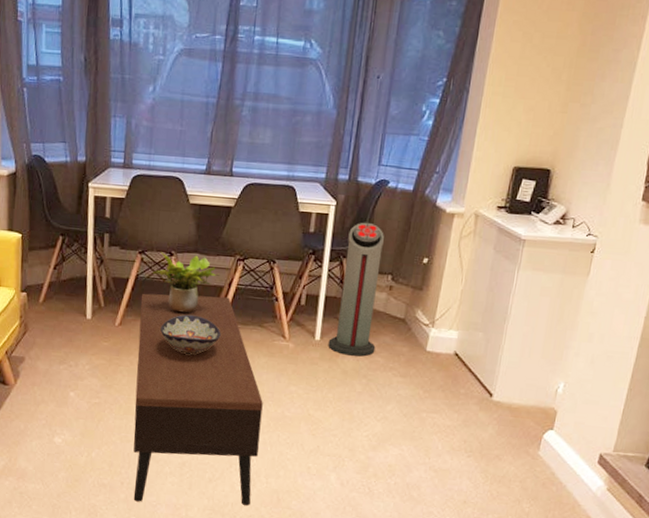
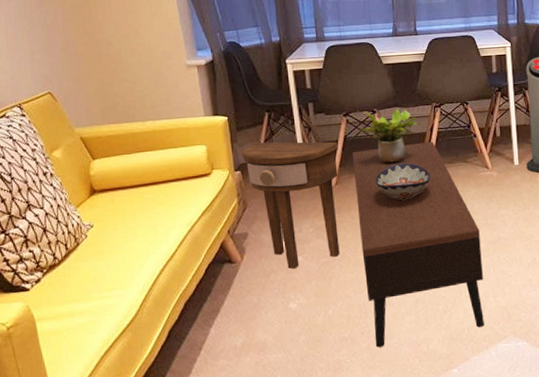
side table: none [30,265,129,404] -> present [241,141,340,269]

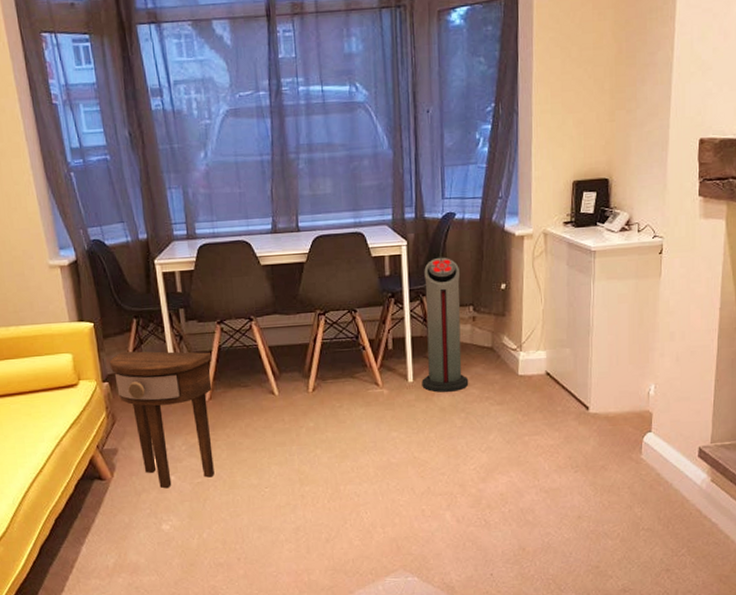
coffee table: present [352,141,484,348] -> none [227,353,371,575]
potted plant: present [359,109,421,162] -> none [235,316,304,376]
decorative bowl: present [375,162,431,200] -> none [252,377,314,418]

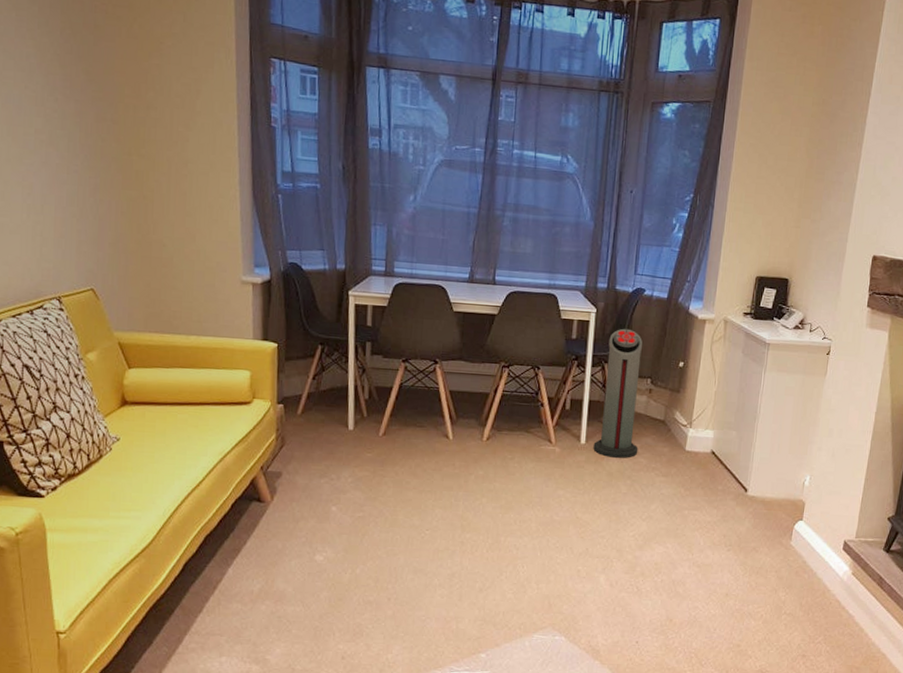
side table: present [109,351,215,489] -> none [287,375,392,519]

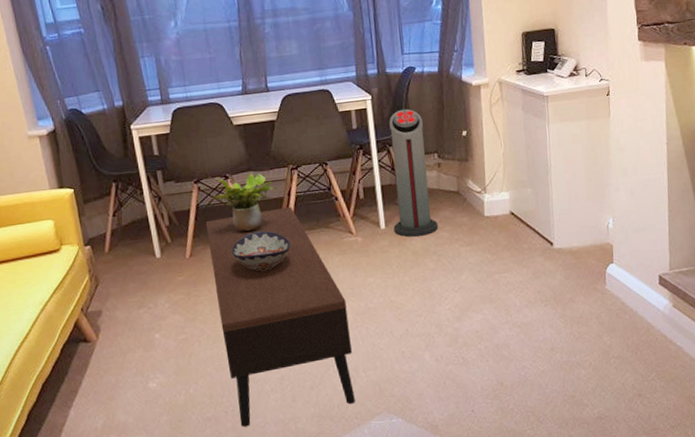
coffee table: none [400,402,532,618] -> present [205,206,355,427]
potted plant: none [417,360,486,420] -> present [212,173,278,231]
decorative bowl: none [426,422,488,463] -> present [231,230,291,270]

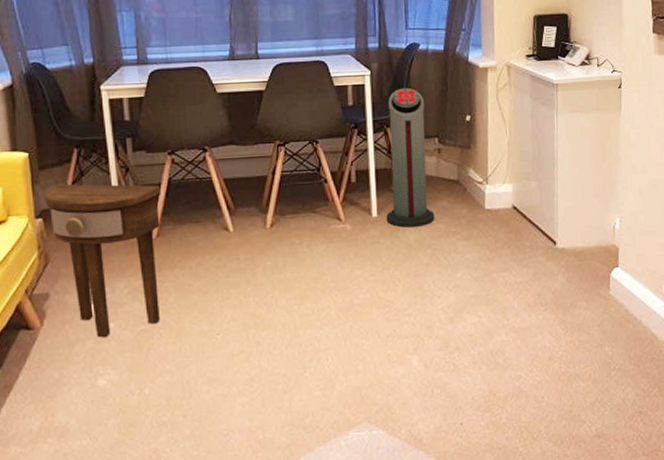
side table: none [90,211,198,347] -> present [44,183,161,338]
coffee table: present [205,206,355,427] -> none [177,187,332,435]
potted plant: present [212,173,278,231] -> none [187,147,262,211]
decorative bowl: present [231,230,291,270] -> none [204,212,272,256]

